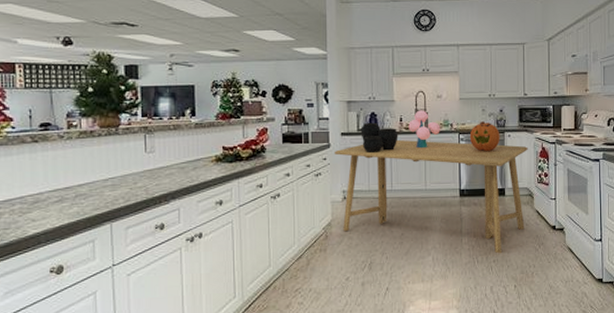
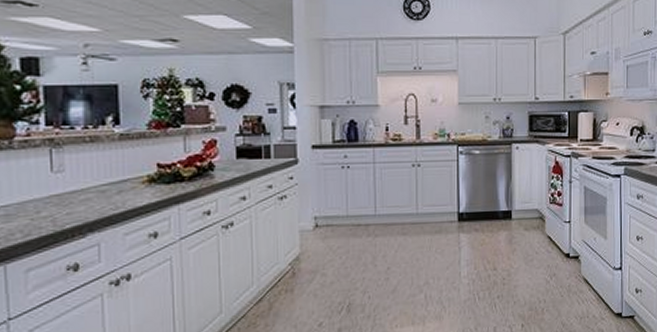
dining table: present [334,139,528,254] -> none [303,153,539,288]
ceramic pot: present [361,122,398,154] -> none [336,132,384,171]
bouquet: present [408,110,440,149] -> none [396,117,435,164]
decorative pumpkin: present [469,121,500,152] -> none [470,131,506,168]

